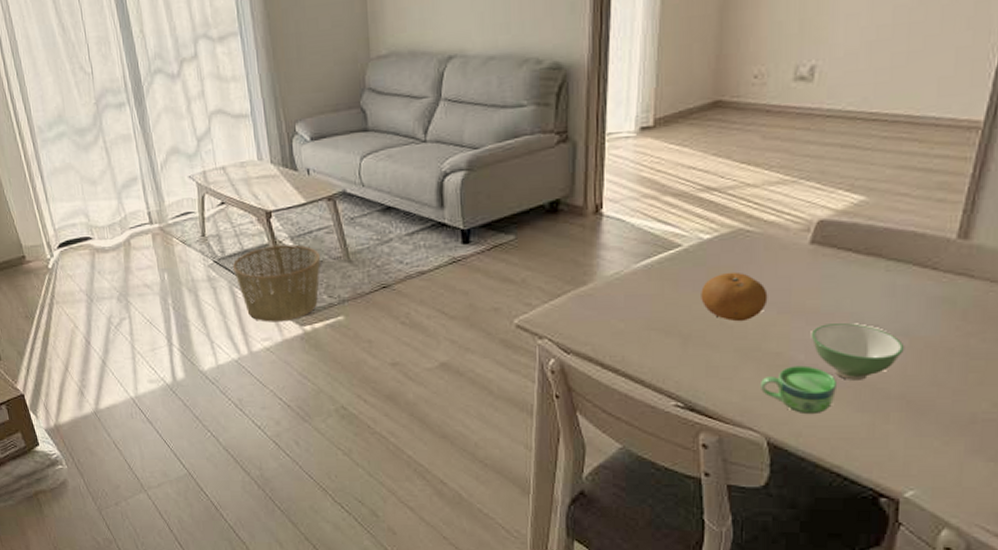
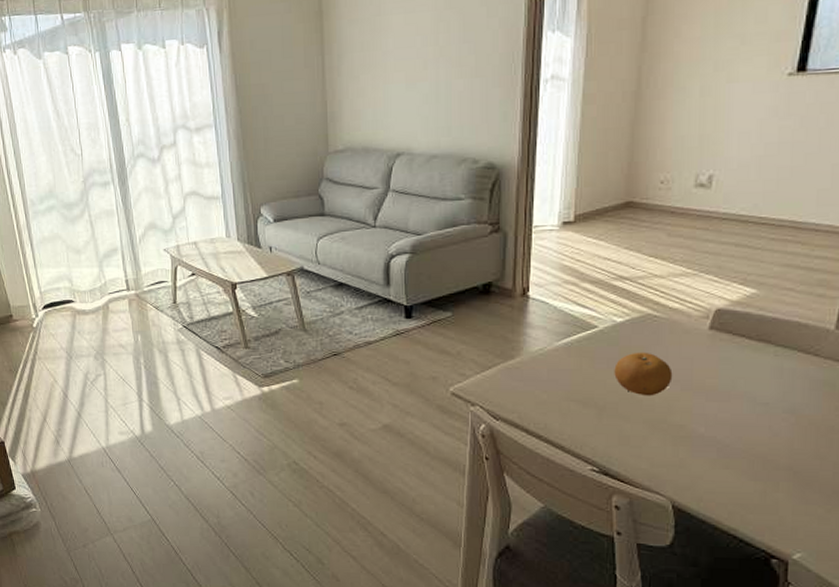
basket: present [232,244,321,322] -> none [199,314,279,383]
cup: present [759,365,836,415] -> none [665,437,733,482]
bowl: present [810,323,905,380] -> none [710,401,792,452]

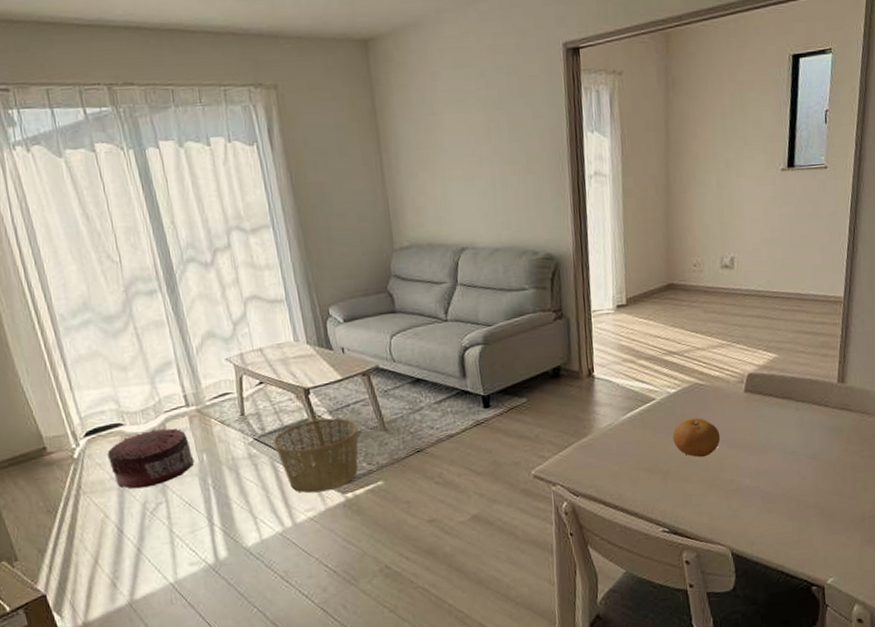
pouf: none [60,308,130,360] -> present [107,428,195,489]
basket: none [199,314,279,383] -> present [273,418,359,493]

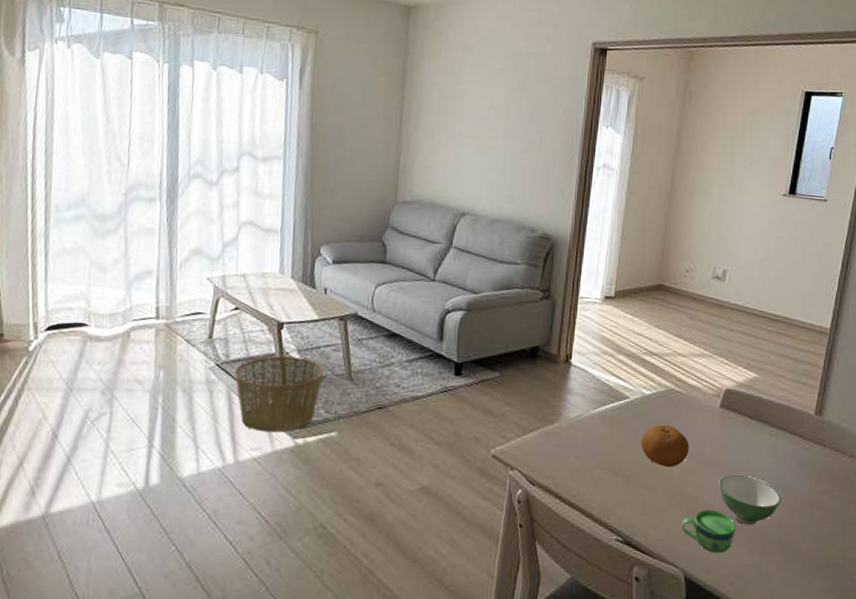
pouf: present [107,428,195,489] -> none [63,335,150,395]
cup: none [721,488,774,527] -> present [680,509,736,554]
bowl: none [752,451,815,497] -> present [718,475,782,525]

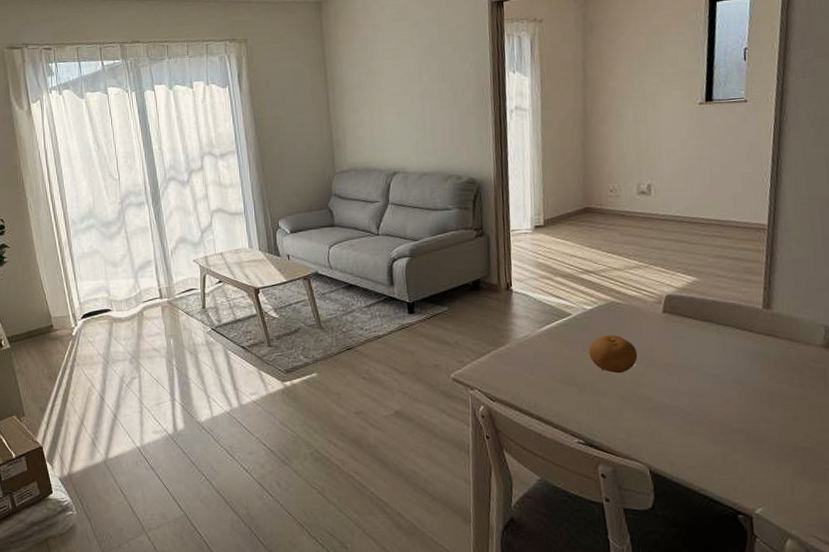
basket: present [234,356,324,433] -> none [227,315,298,379]
cup: present [680,509,736,554] -> none [639,407,695,447]
bowl: present [718,475,782,525] -> none [671,373,739,419]

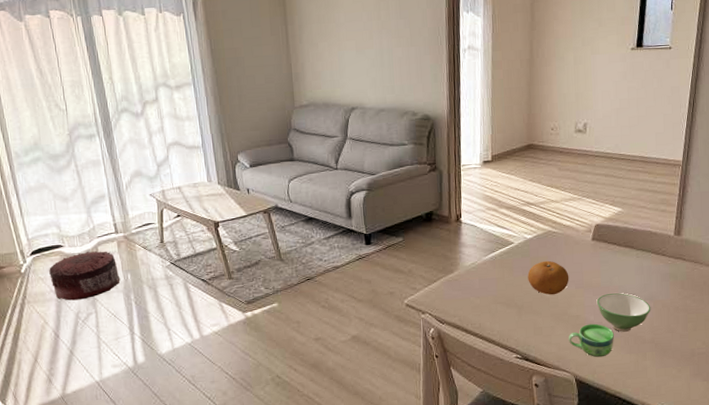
pouf: none [98,315,163,364] -> present [49,251,120,301]
cup: none [639,407,695,447] -> present [568,323,614,358]
bowl: none [671,373,739,419] -> present [596,293,651,332]

